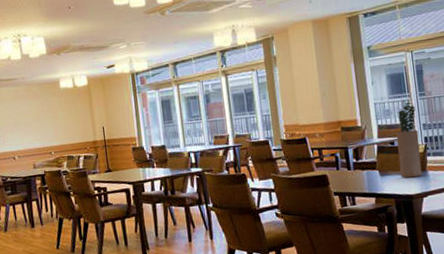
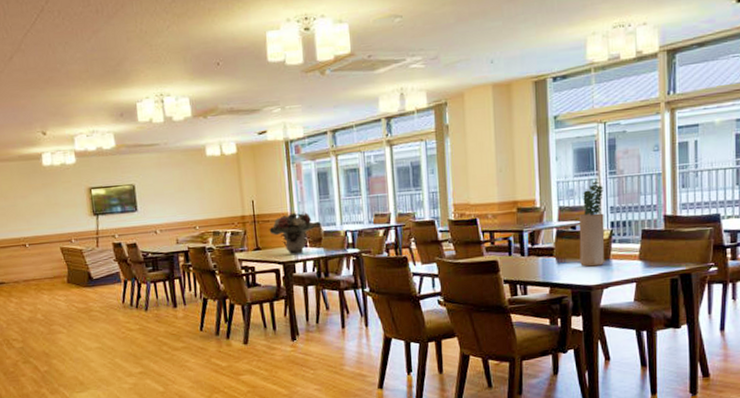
flower arrangement: none [119,135,164,176] -> present [269,211,319,255]

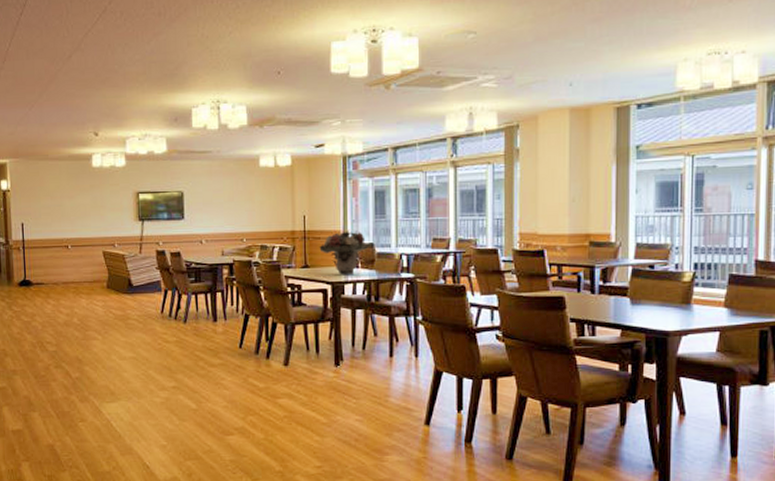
vase: present [579,178,605,267] -> none [657,215,687,311]

